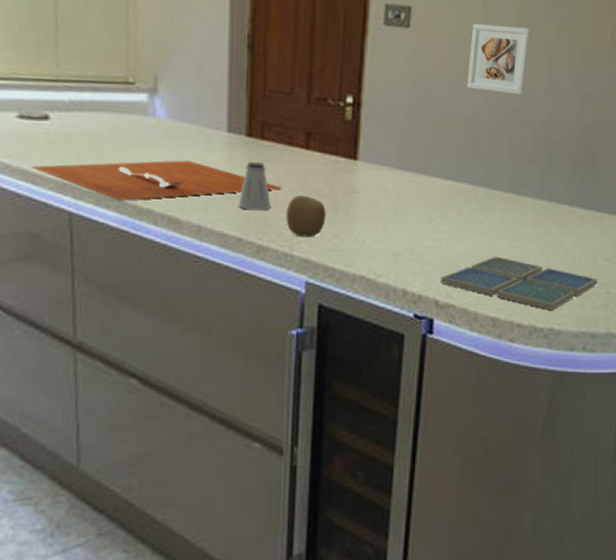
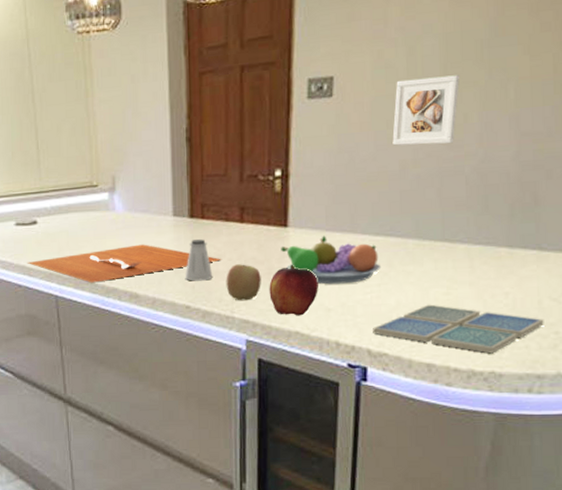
fruit: none [334,202,387,259] -> present [269,265,318,316]
fruit bowl: none [349,174,452,228] -> present [281,235,382,285]

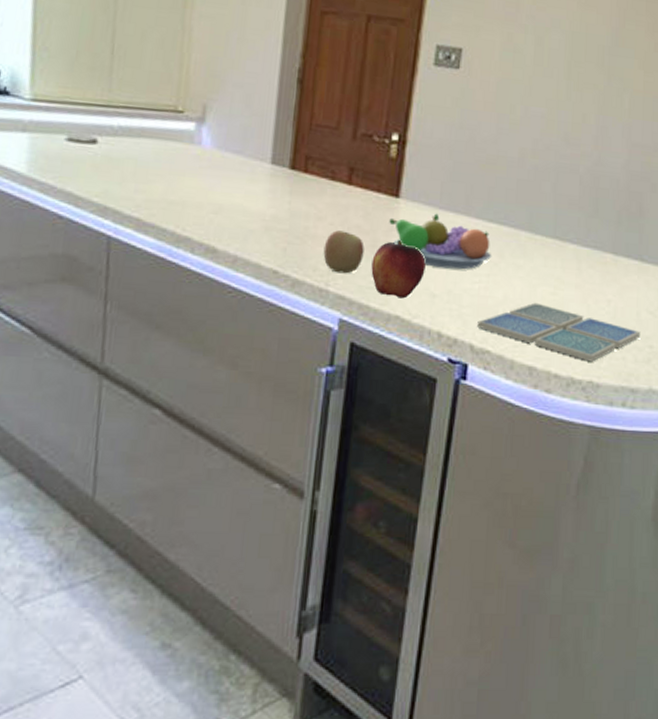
cutting board: present [27,244,223,283] -> none [75,188,323,228]
saltshaker: present [185,239,213,281] -> none [276,195,310,244]
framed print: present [392,75,459,146] -> none [514,67,581,141]

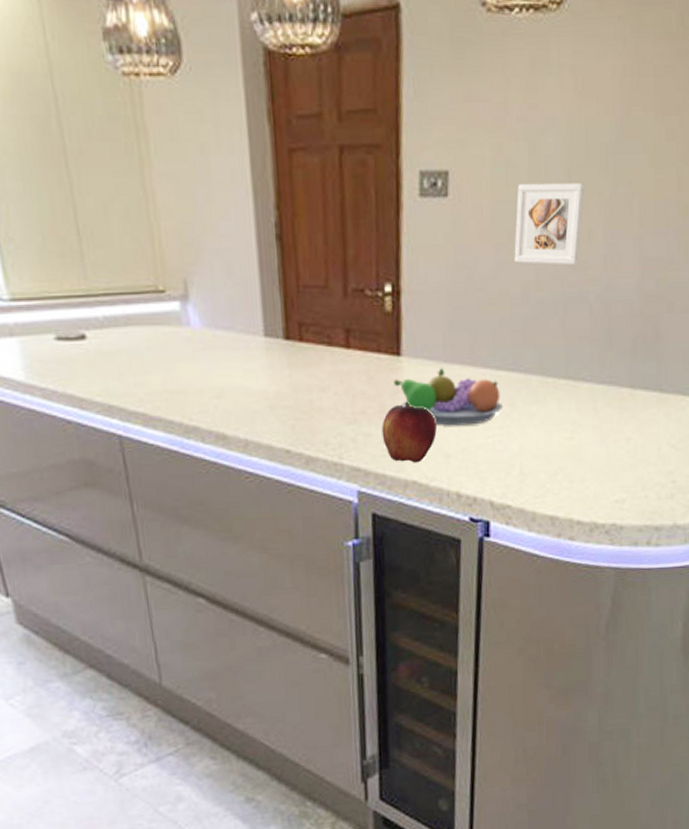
apple: present [323,230,364,274] -> none [331,399,373,445]
drink coaster: present [477,302,641,362] -> none [495,450,663,505]
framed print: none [514,67,581,141] -> present [514,183,584,266]

